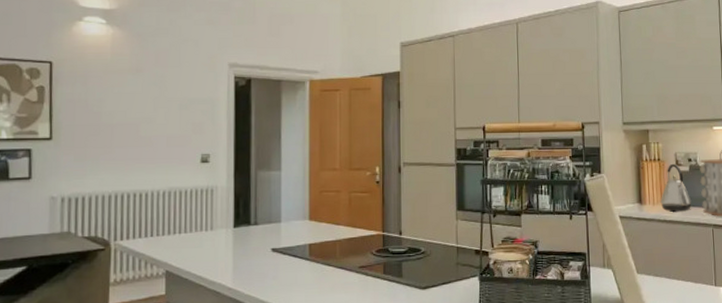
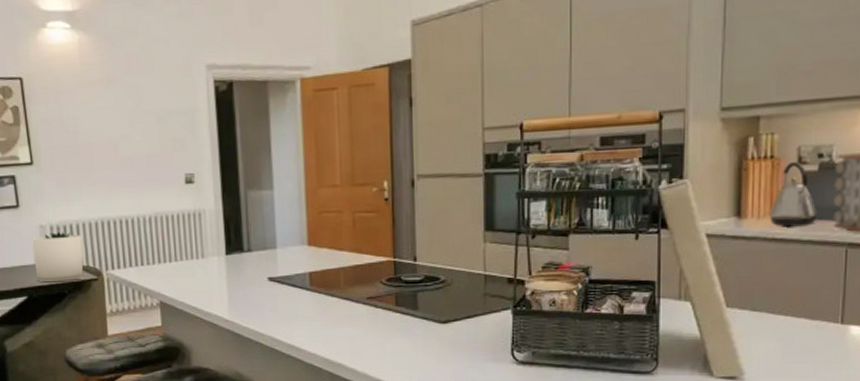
planter: none [39,204,93,253] -> present [32,232,84,283]

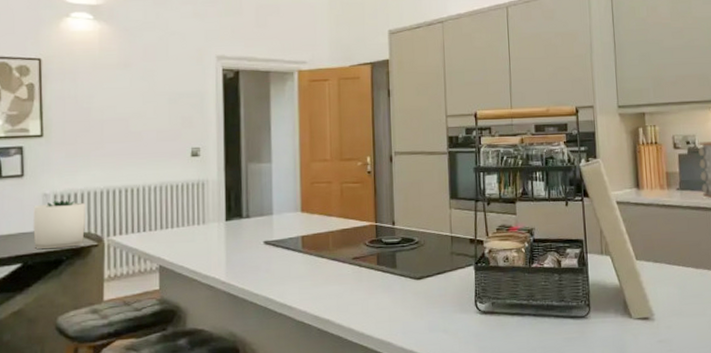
kettle: present [768,161,818,227] -> none [658,146,691,196]

